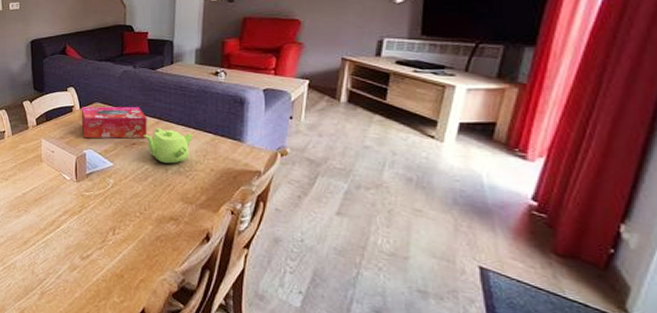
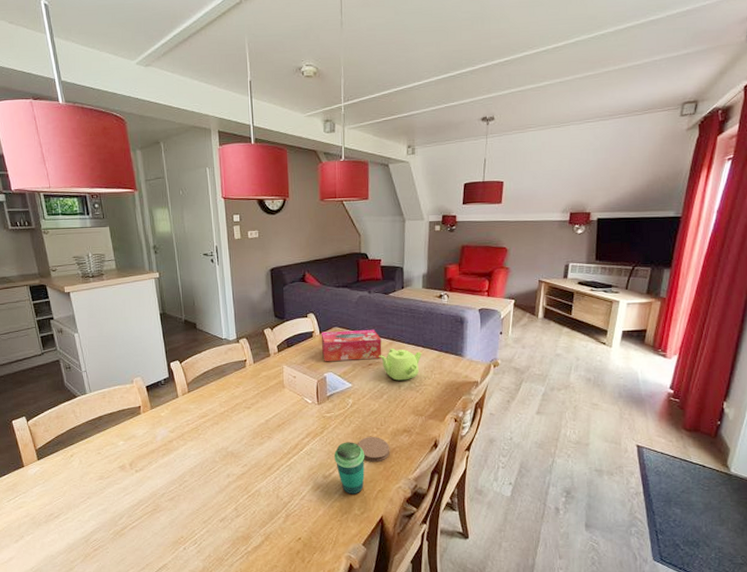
cup: none [93,224,126,281] -> present [334,442,365,495]
coaster: none [118,221,154,249] -> present [358,437,390,462]

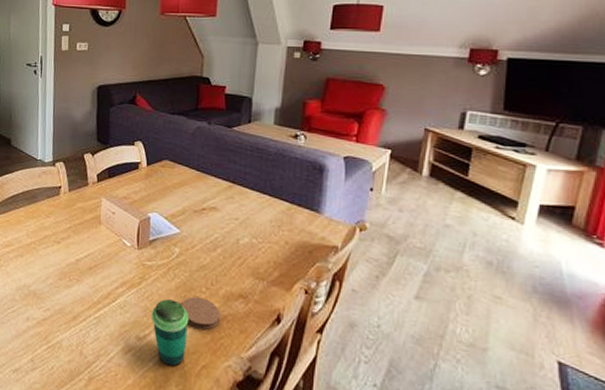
tissue box: present [321,329,382,361] -> none [147,164,220,203]
teapot: present [379,348,422,381] -> none [215,192,268,234]

